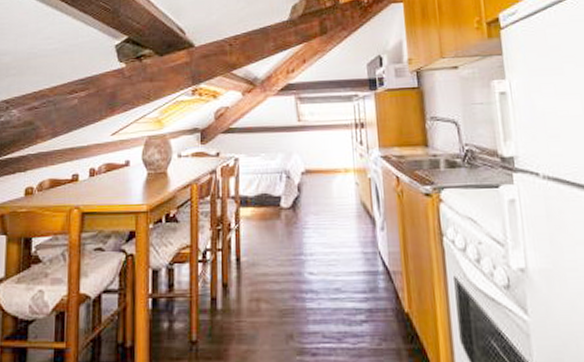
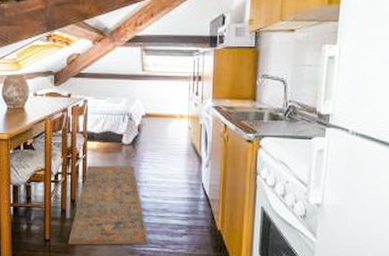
rug: none [220,234,322,345] -> present [68,165,149,245]

